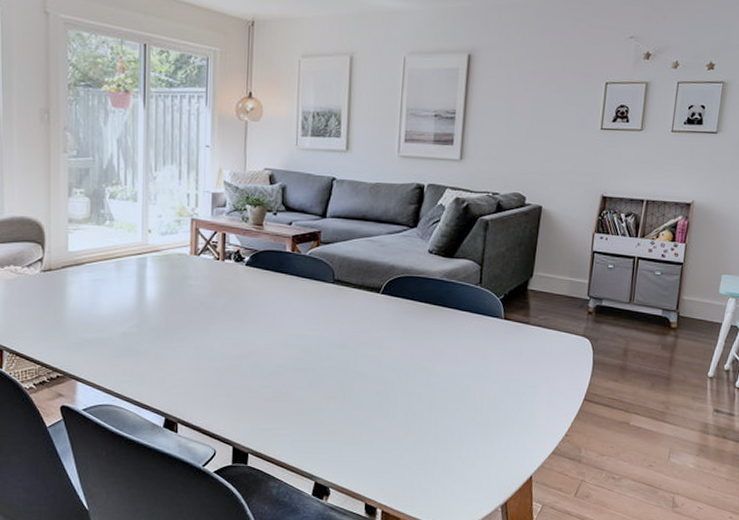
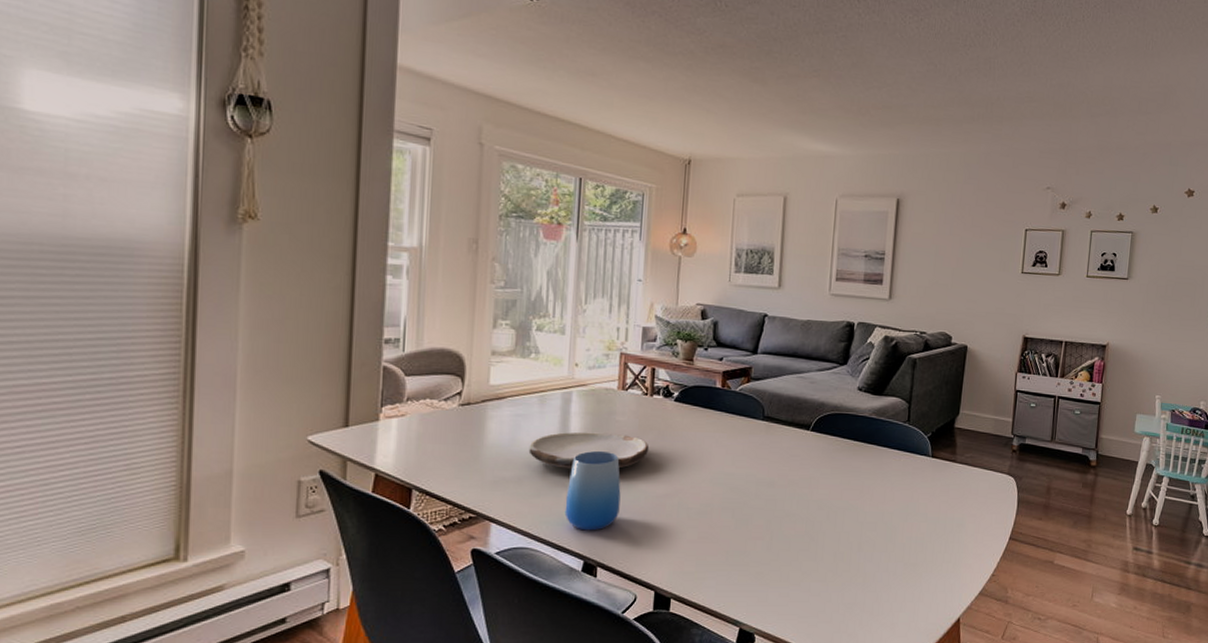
plate: none [108,296,223,331] -> present [528,432,649,469]
cup: none [145,314,197,390] -> present [564,451,621,531]

